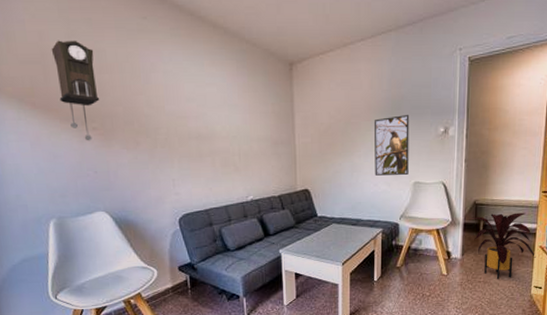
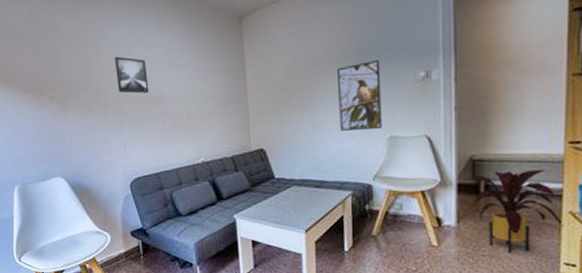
pendulum clock: present [51,40,100,141] -> none [14,16,57,110]
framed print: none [165,91,201,130] -> present [115,56,149,94]

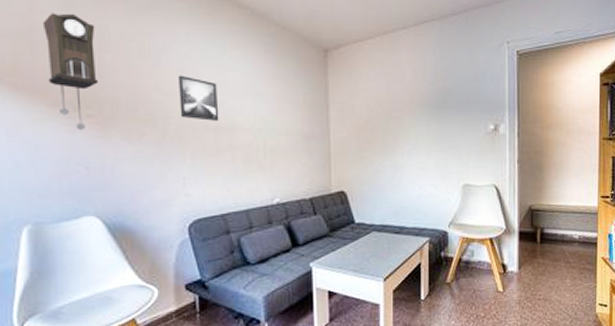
pendulum clock: none [14,16,57,110] -> present [42,12,99,131]
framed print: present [338,60,382,131] -> none [419,110,457,177]
house plant: present [465,169,564,252] -> none [525,219,599,296]

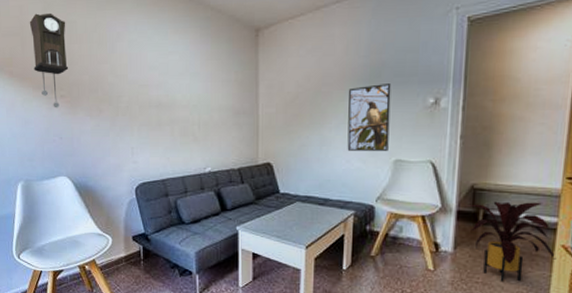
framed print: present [179,75,219,121] -> none [129,59,161,99]
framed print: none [419,110,457,177] -> present [347,84,392,151]
house plant: none [525,219,599,296] -> present [464,201,557,282]

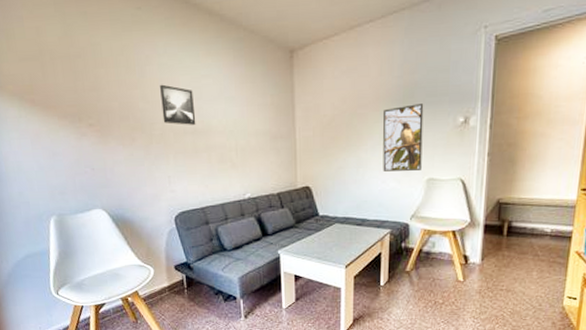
pendulum clock: present [29,12,69,108] -> none [48,34,96,138]
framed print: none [129,59,161,99] -> present [160,84,196,125]
house plant: present [464,201,557,282] -> none [491,213,571,287]

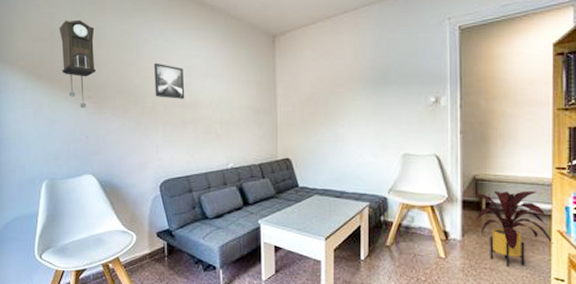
pendulum clock: none [48,34,96,138] -> present [59,19,96,109]
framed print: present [383,104,424,172] -> none [359,84,397,146]
house plant: none [491,213,571,287] -> present [469,191,554,266]

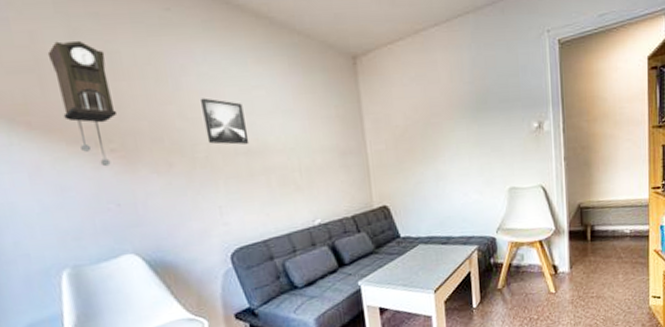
house plant: present [469,191,554,266] -> none [575,213,651,292]

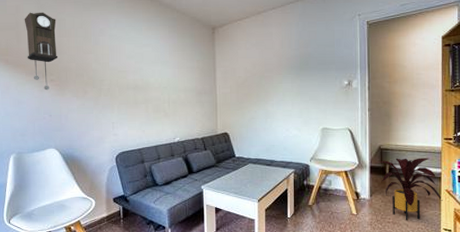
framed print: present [201,98,250,145] -> none [110,50,137,82]
house plant: none [575,213,651,292] -> present [375,157,443,220]

